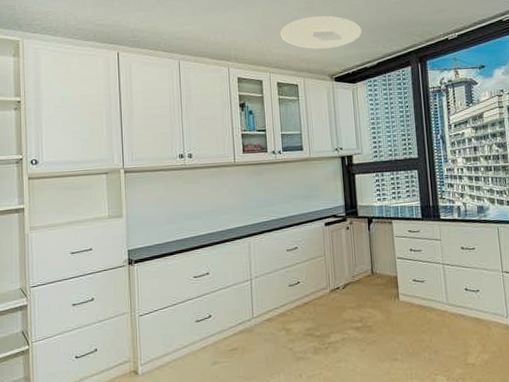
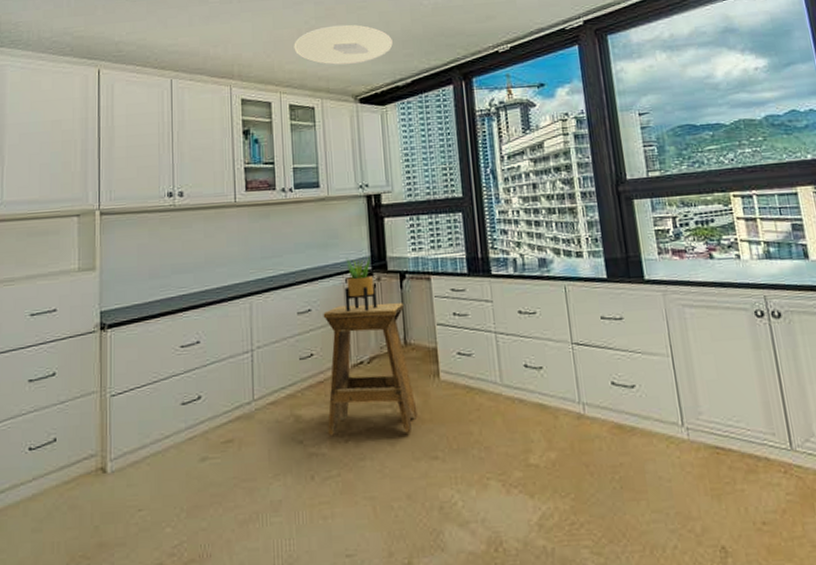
stool: none [307,242,382,344] -> present [323,303,418,435]
potted plant: none [324,205,350,249] -> present [344,256,377,312]

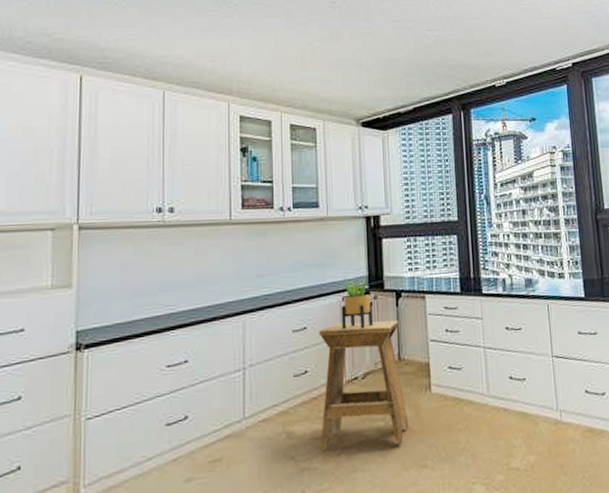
ceiling light: present [294,24,393,65] -> none [296,49,396,88]

